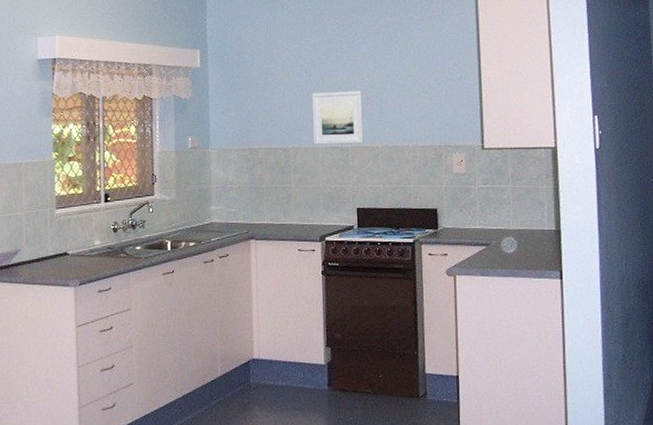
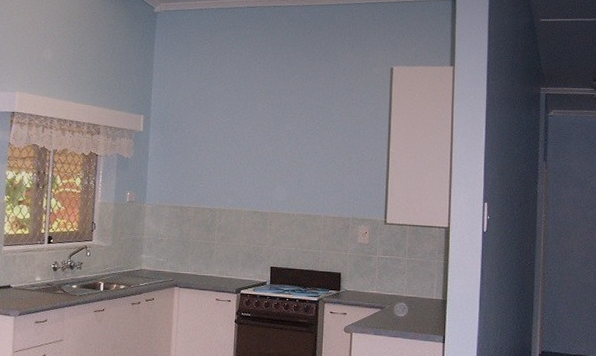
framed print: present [311,90,364,145] -> none [237,162,284,210]

